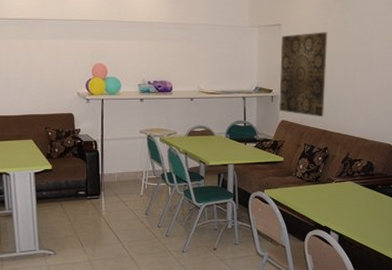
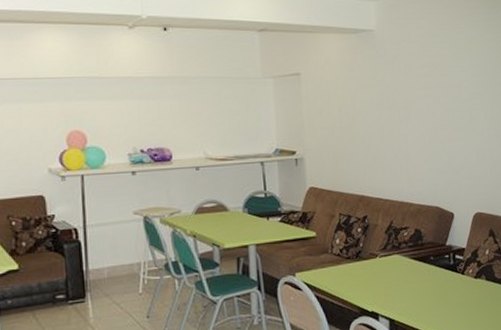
wall art: present [279,32,328,116] -> none [301,80,360,180]

